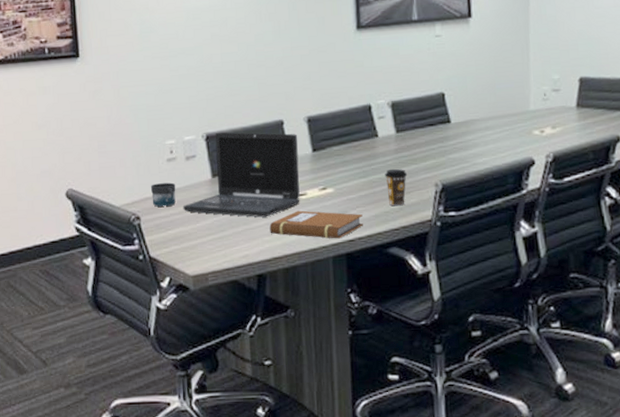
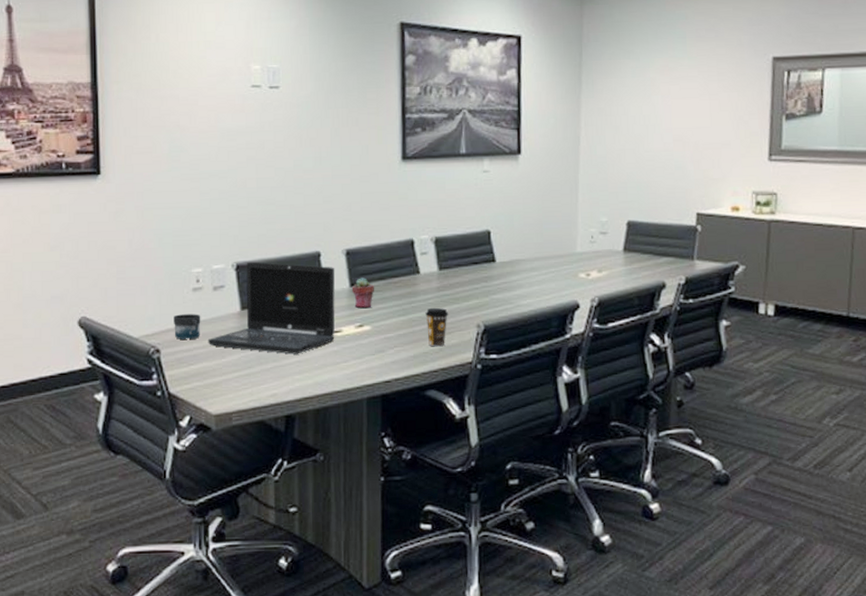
notebook: present [269,210,363,239] -> none [301,348,401,380]
potted succulent: none [314,143,336,172] -> present [351,278,375,308]

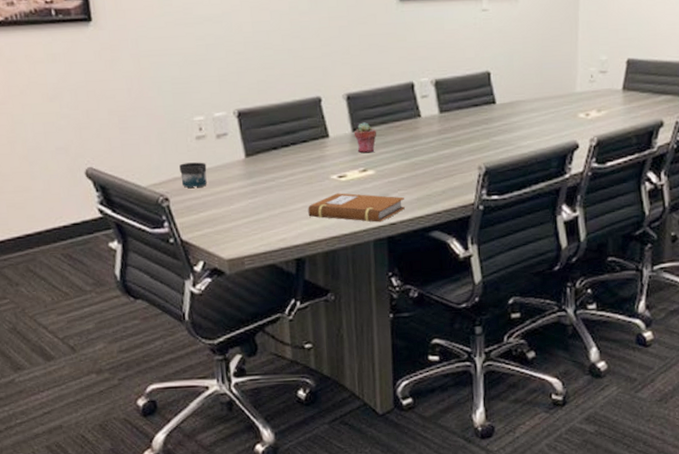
laptop: present [207,262,335,355] -> none [214,108,340,200]
notebook: none [301,348,401,380] -> present [308,193,405,222]
coffee cup: present [425,307,449,347] -> none [427,150,451,190]

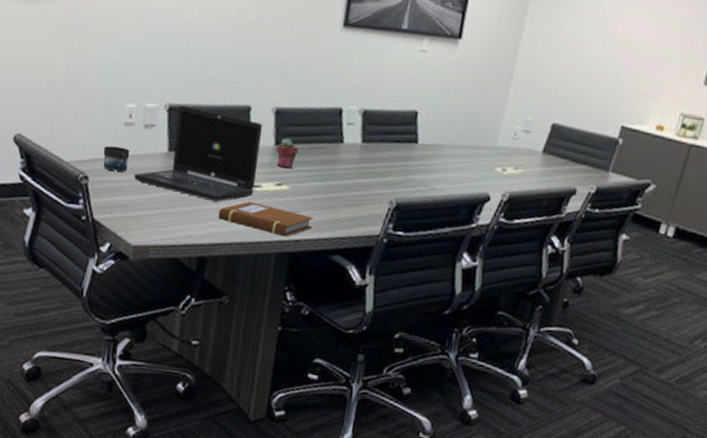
laptop: none [214,108,340,200] -> present [133,105,263,202]

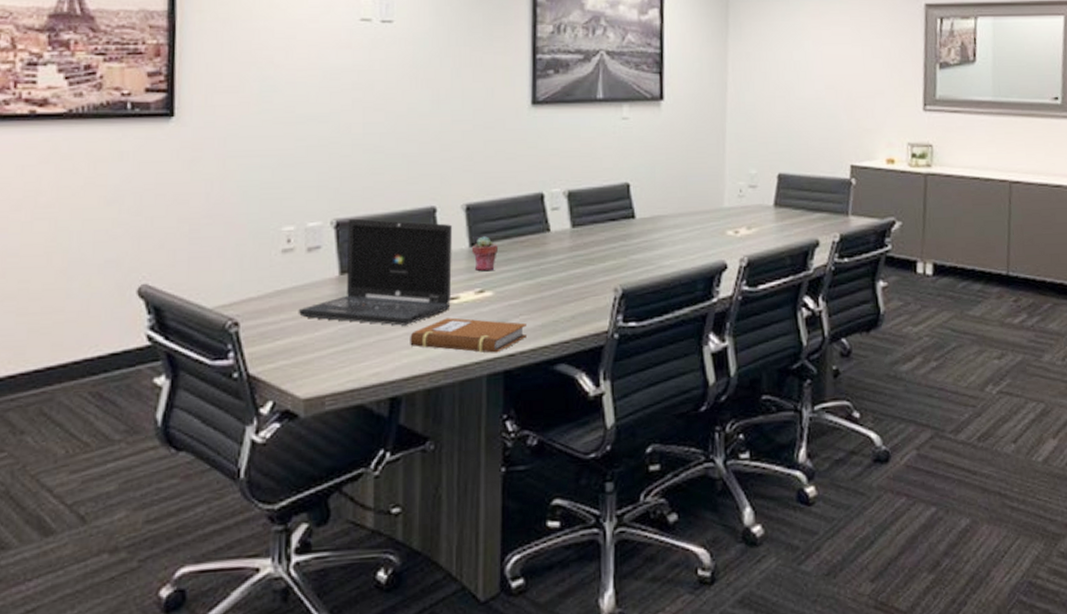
mug: present [103,145,130,172] -> none [257,279,291,310]

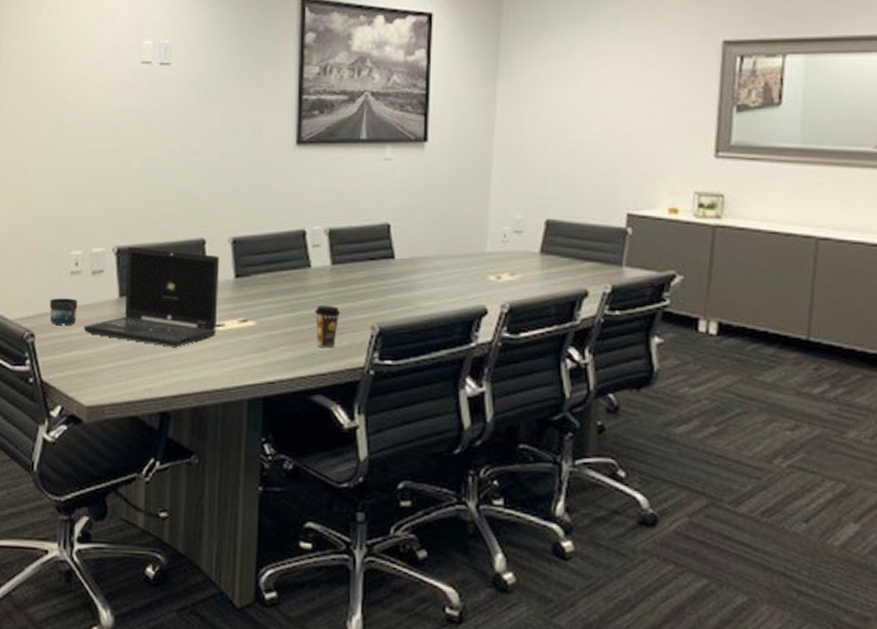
mug: none [257,279,291,310] -> present [50,298,78,325]
notebook: present [410,317,527,353] -> none [179,343,286,380]
potted succulent: present [471,236,499,271] -> none [236,269,262,301]
coffee cup: none [556,269,583,315] -> present [315,305,341,348]

